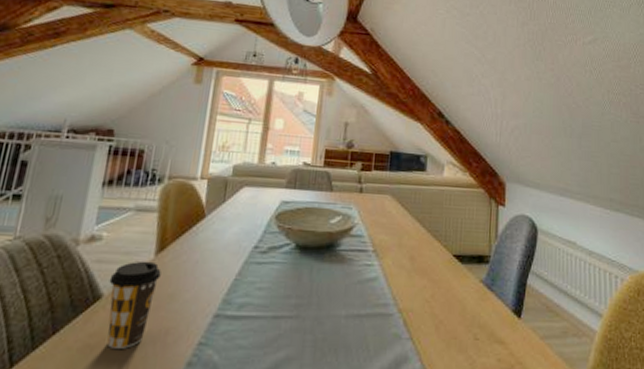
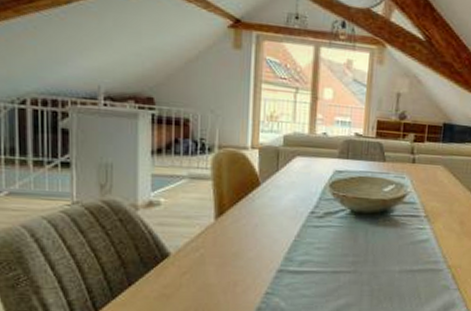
coffee cup: present [107,261,161,349] -> none [174,224,223,297]

